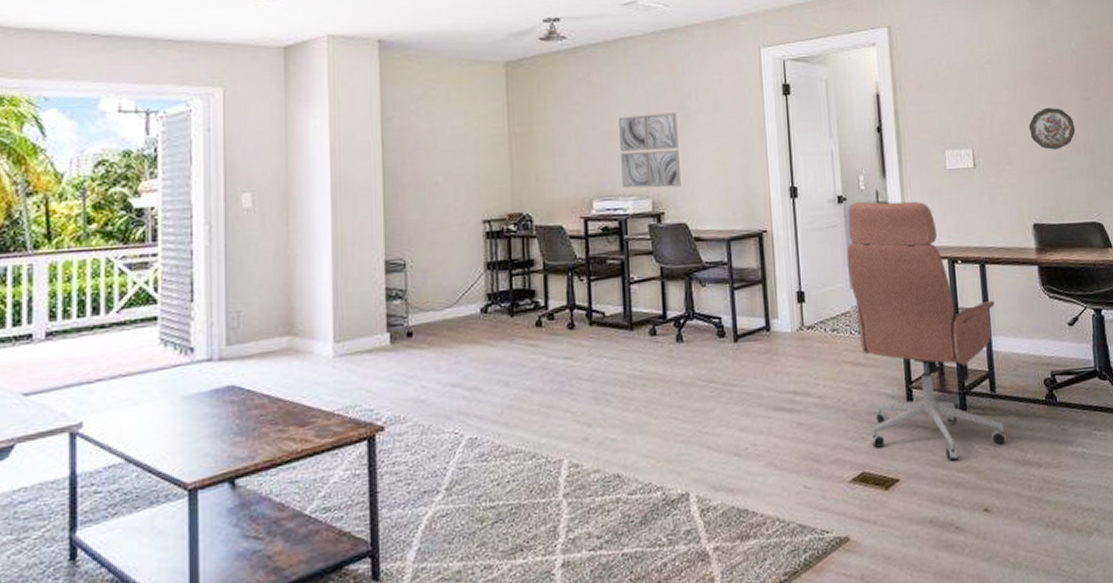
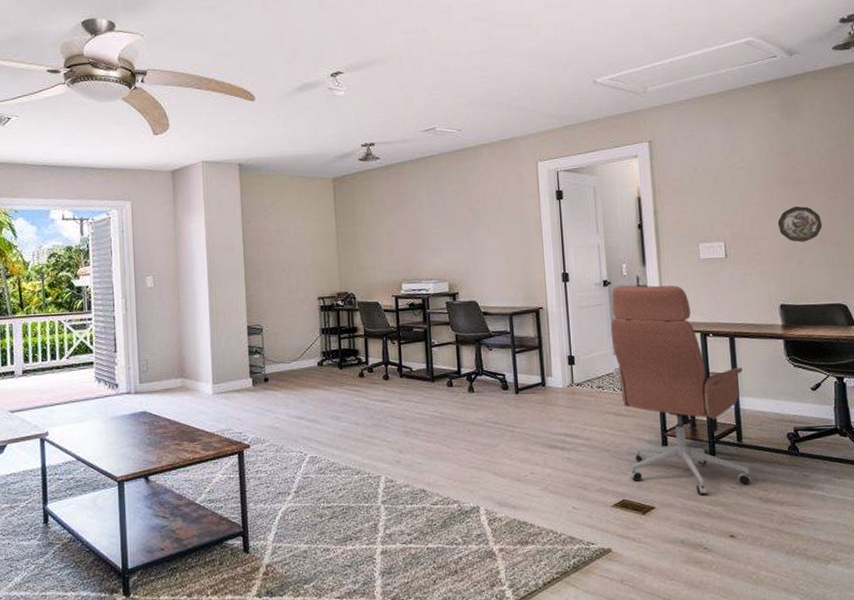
wall art: present [617,113,682,188] -> none [420,215,473,274]

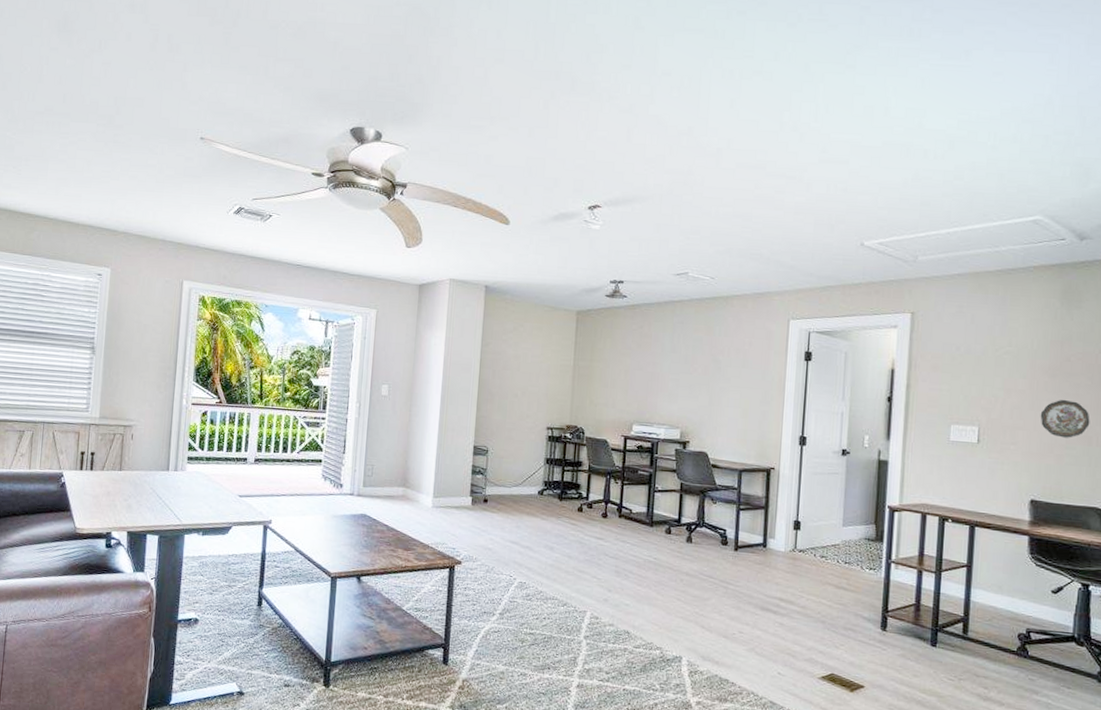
office chair: present [610,285,751,496] -> none [842,456,979,683]

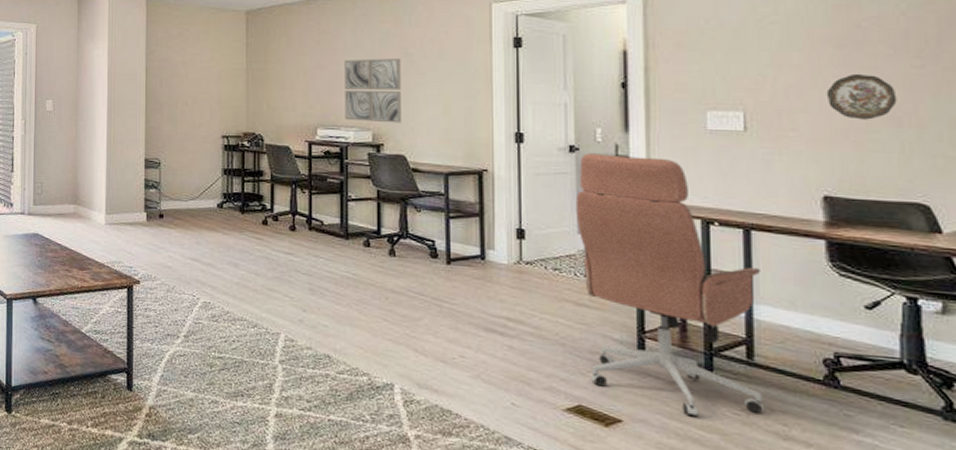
wall art: none [658,362,710,423] -> present [343,58,402,123]
office chair: none [842,456,979,683] -> present [575,152,764,418]

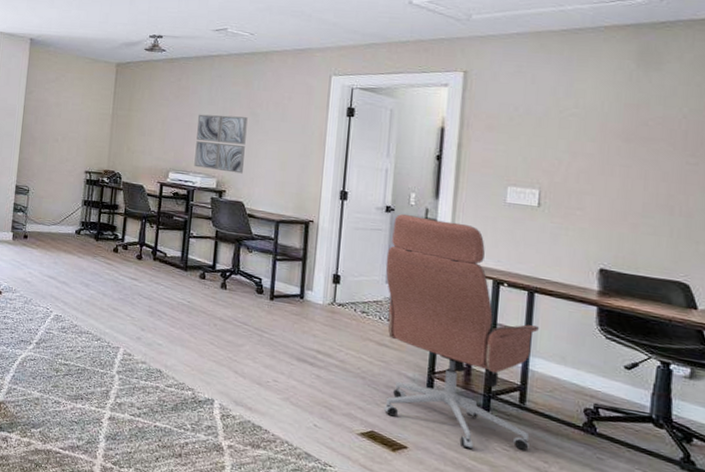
decorative plate: present [826,73,897,120] -> none [611,165,672,207]

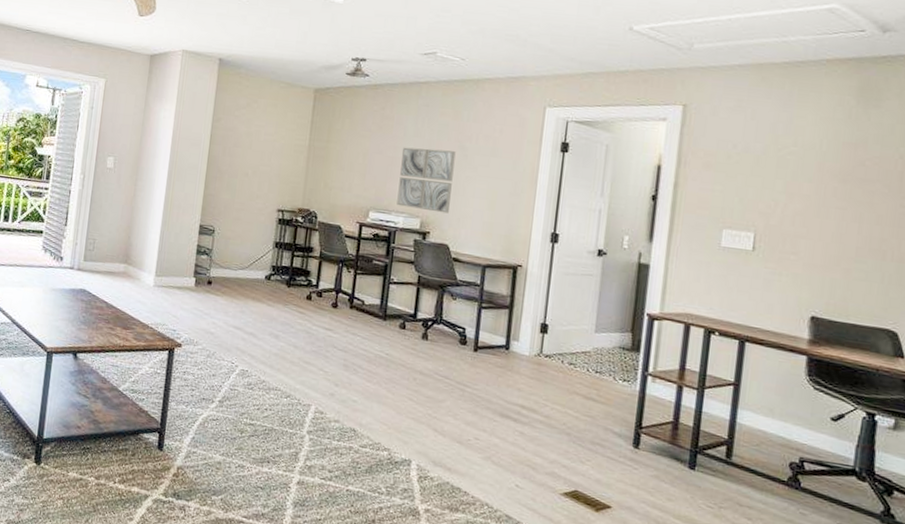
office chair: present [383,213,539,451] -> none [588,258,748,508]

